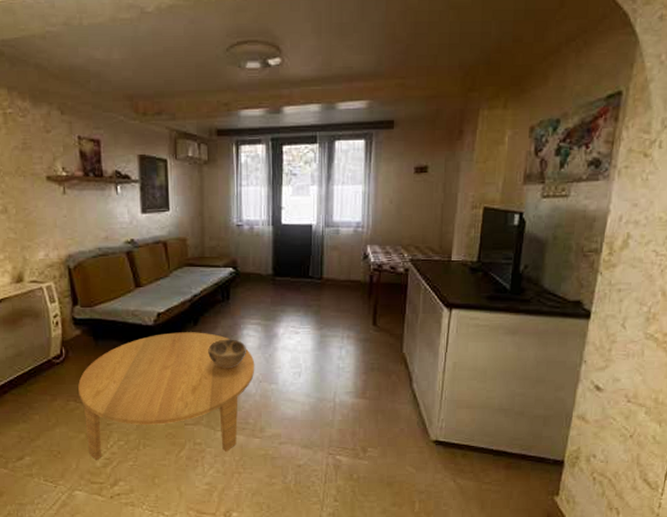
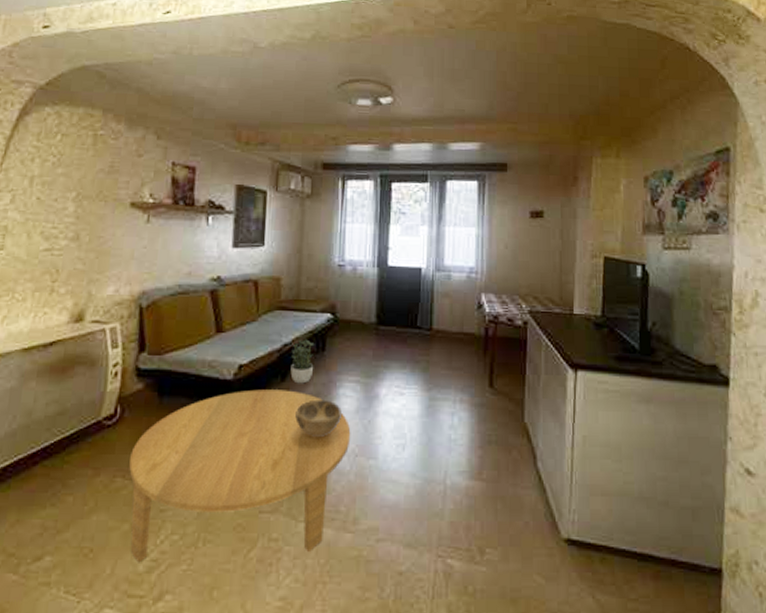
potted plant: none [201,290,221,327] -> present [290,339,315,384]

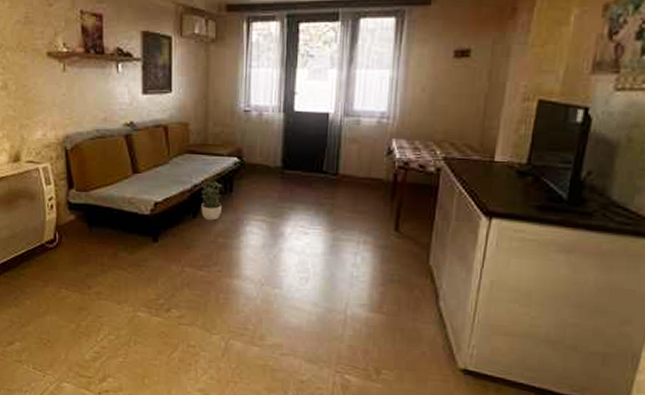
coffee table: present [129,389,351,563] -> none [70,224,258,358]
decorative bowl: present [295,399,342,438] -> none [207,235,249,268]

